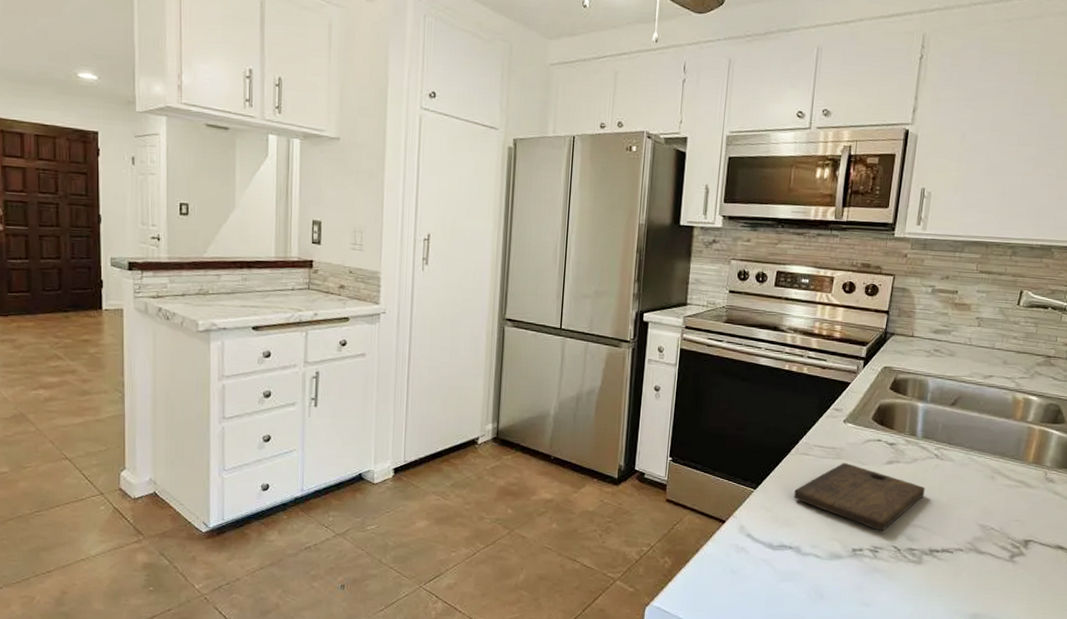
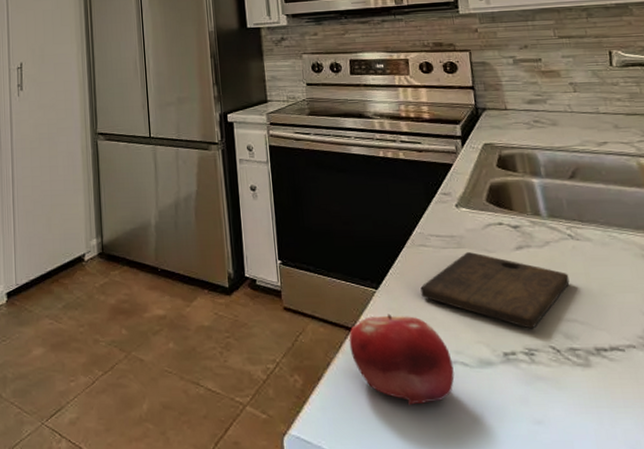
fruit: none [719,511,807,587] -> present [349,314,455,405]

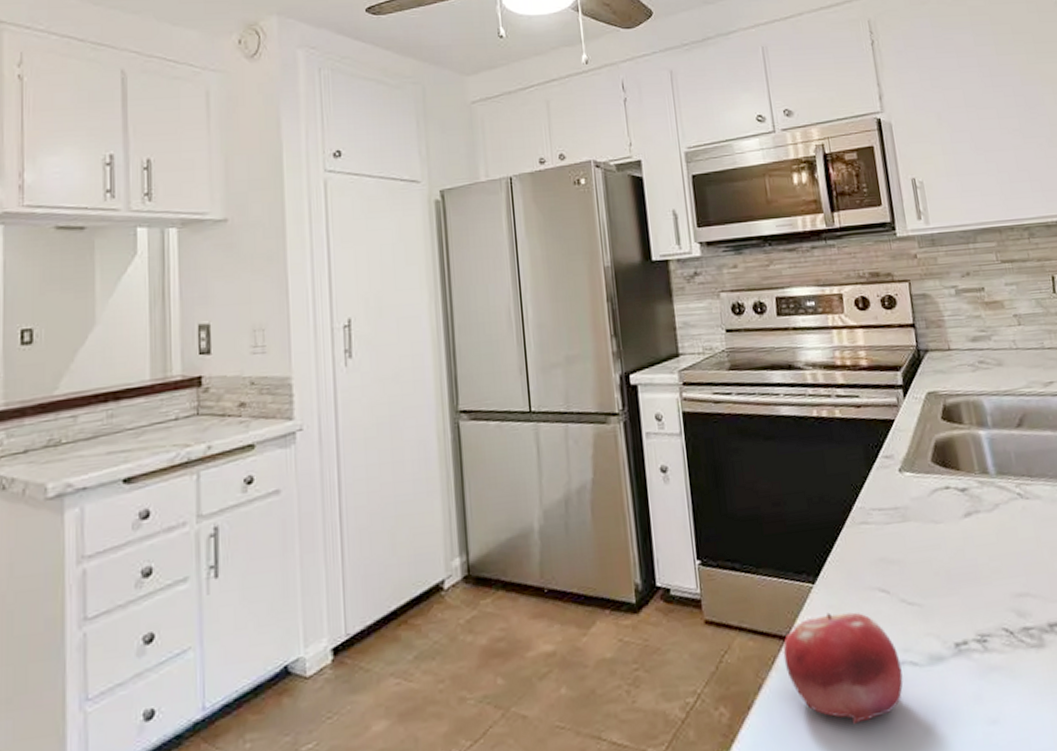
cutting board: present [420,252,570,329] -> none [863,525,1021,611]

